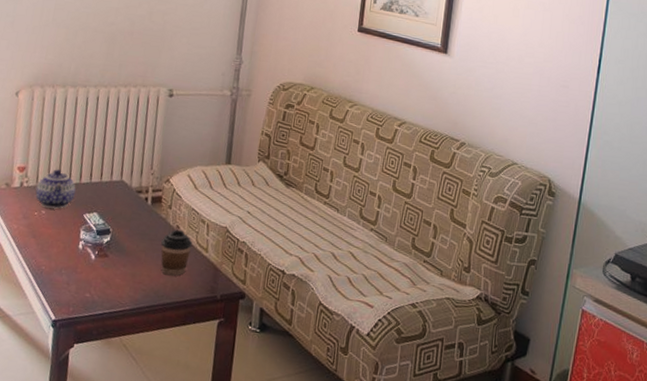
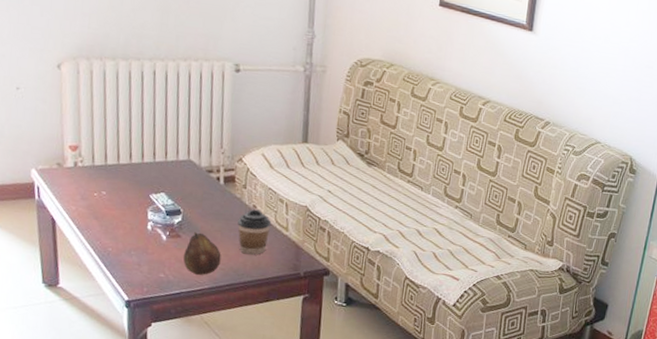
teapot: present [35,169,76,209] -> none [92,148,138,189]
fruit: none [108,252,144,296] -> present [183,232,221,275]

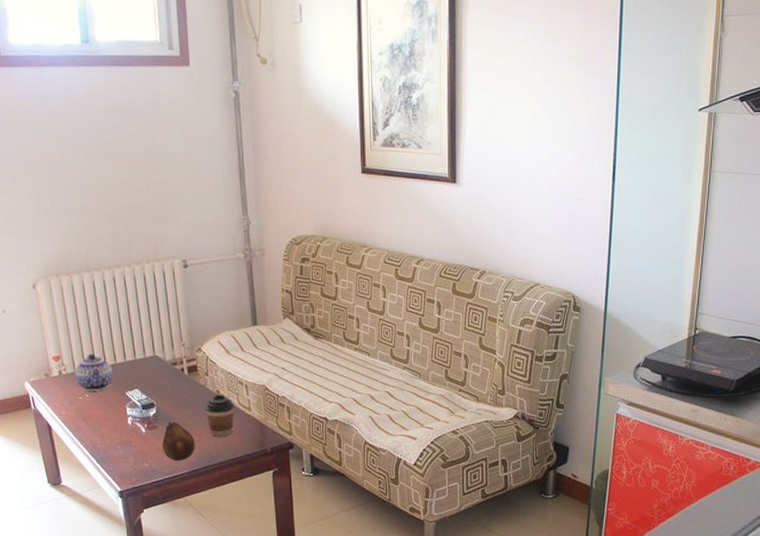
teapot: none [92,148,138,189] -> present [75,354,113,391]

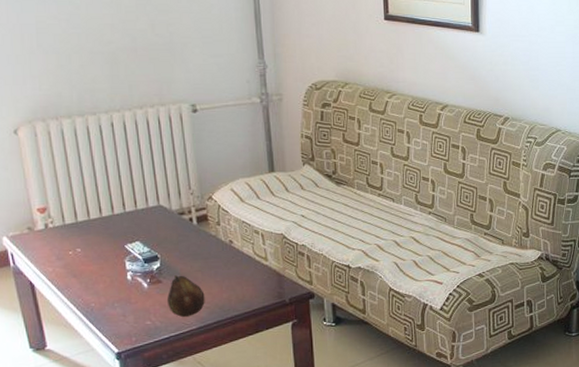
teapot: present [75,354,113,391] -> none [64,204,110,245]
coffee cup: present [205,394,235,437] -> none [216,244,250,290]

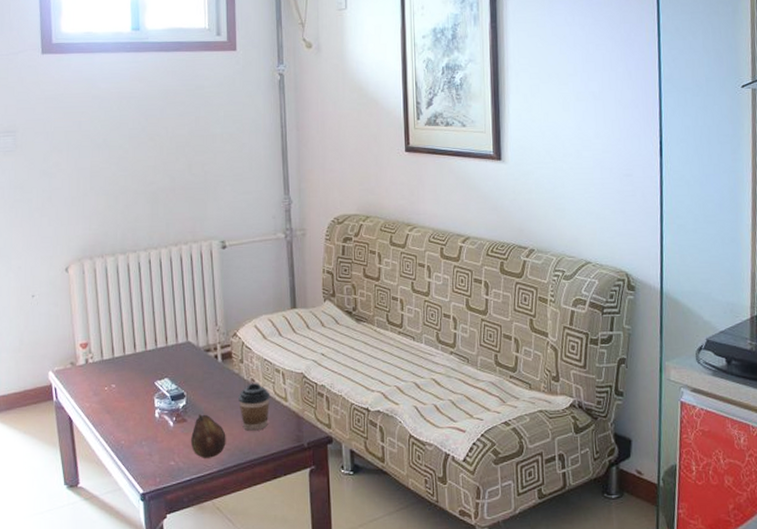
coffee cup: none [216,244,250,290] -> present [238,383,271,431]

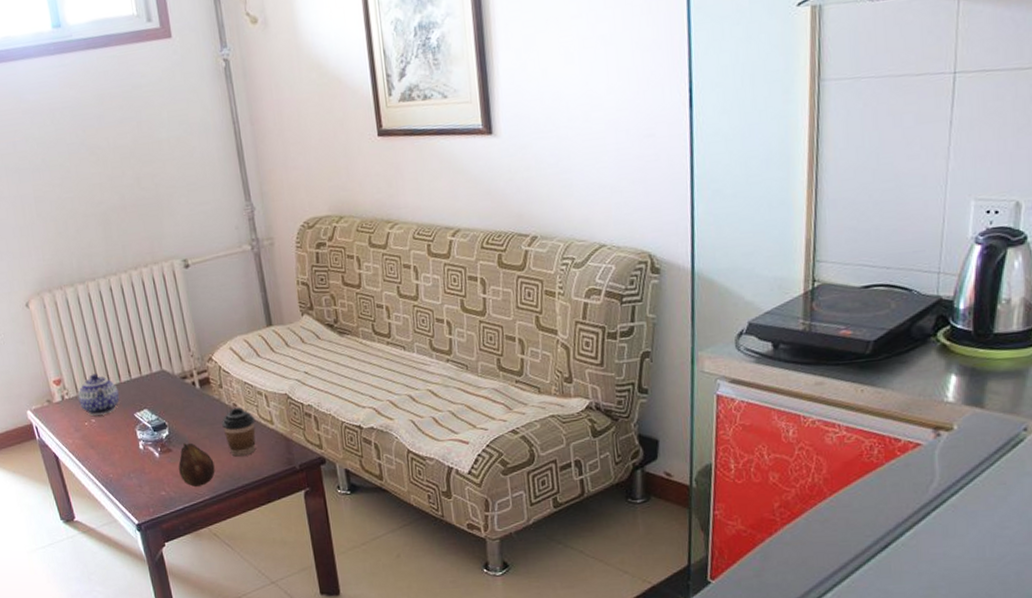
teapot: none [102,340,142,381] -> present [78,373,120,416]

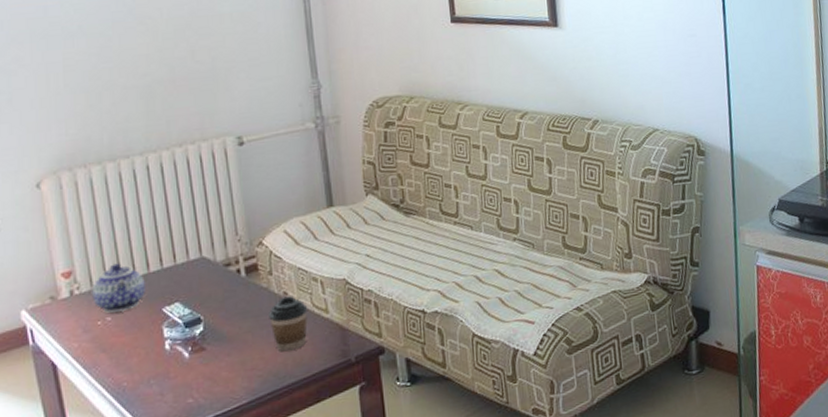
fruit: present [178,442,215,487] -> none [212,338,257,390]

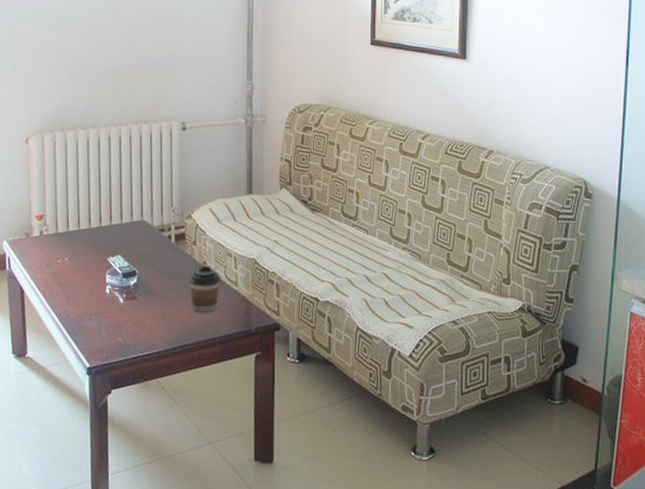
teapot: present [92,263,145,313] -> none [56,214,97,255]

